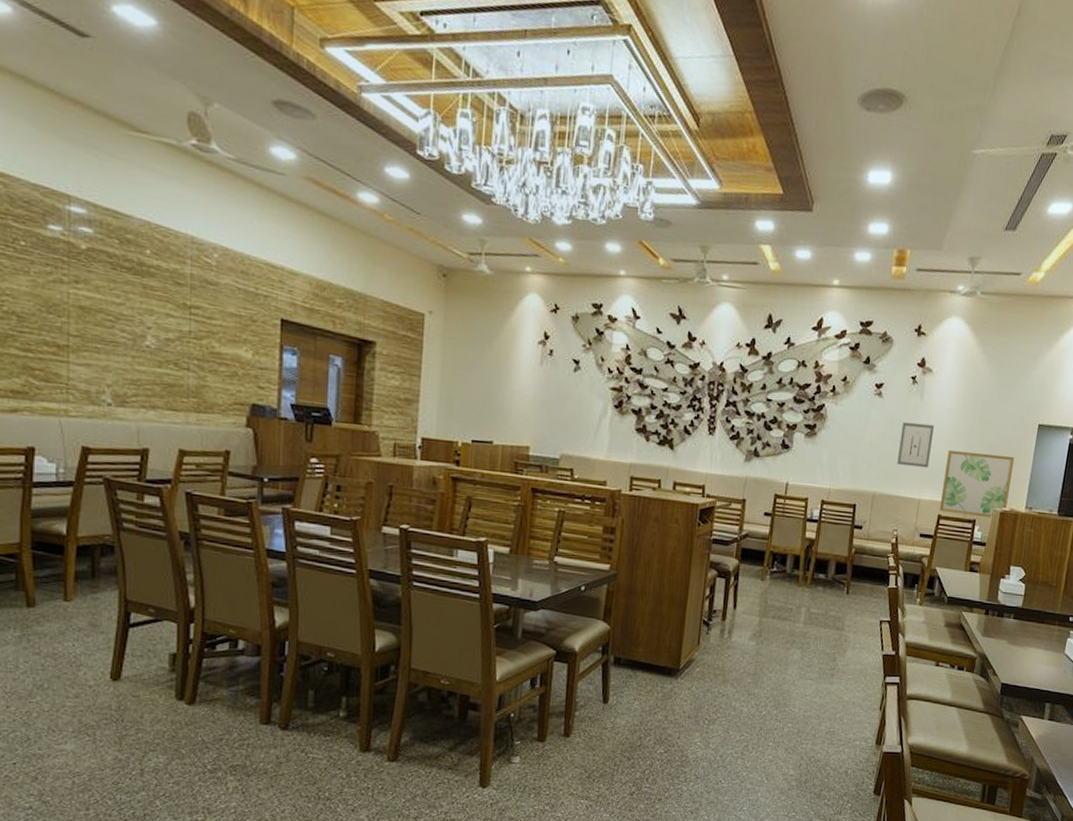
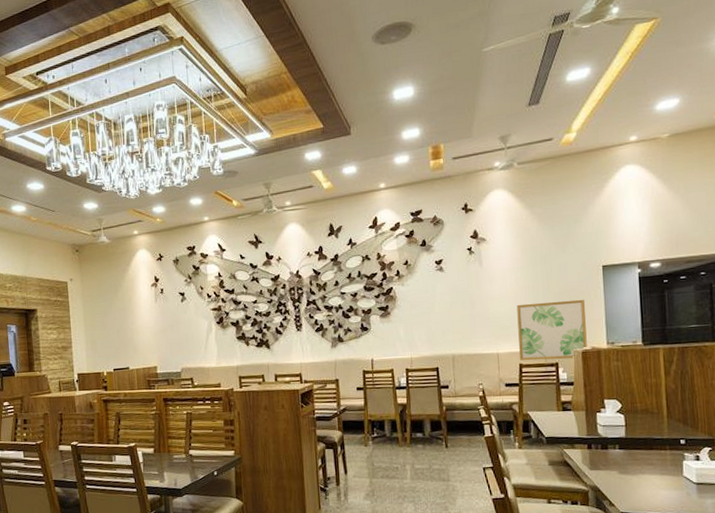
wall art: present [897,421,935,468] -> none [467,286,500,326]

